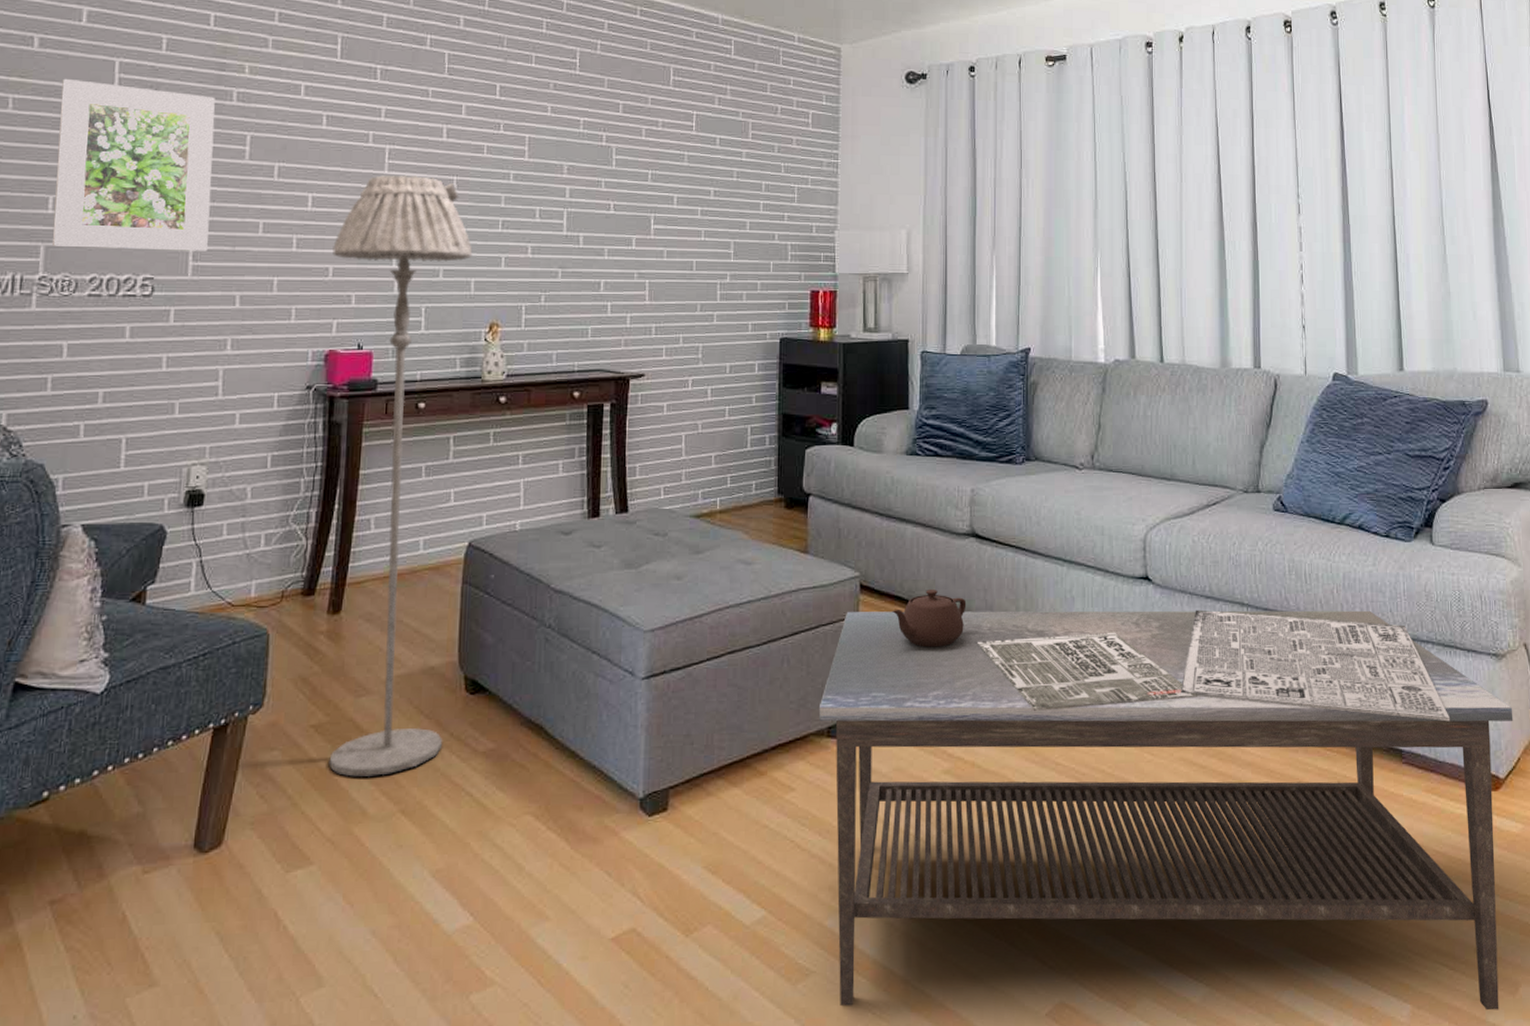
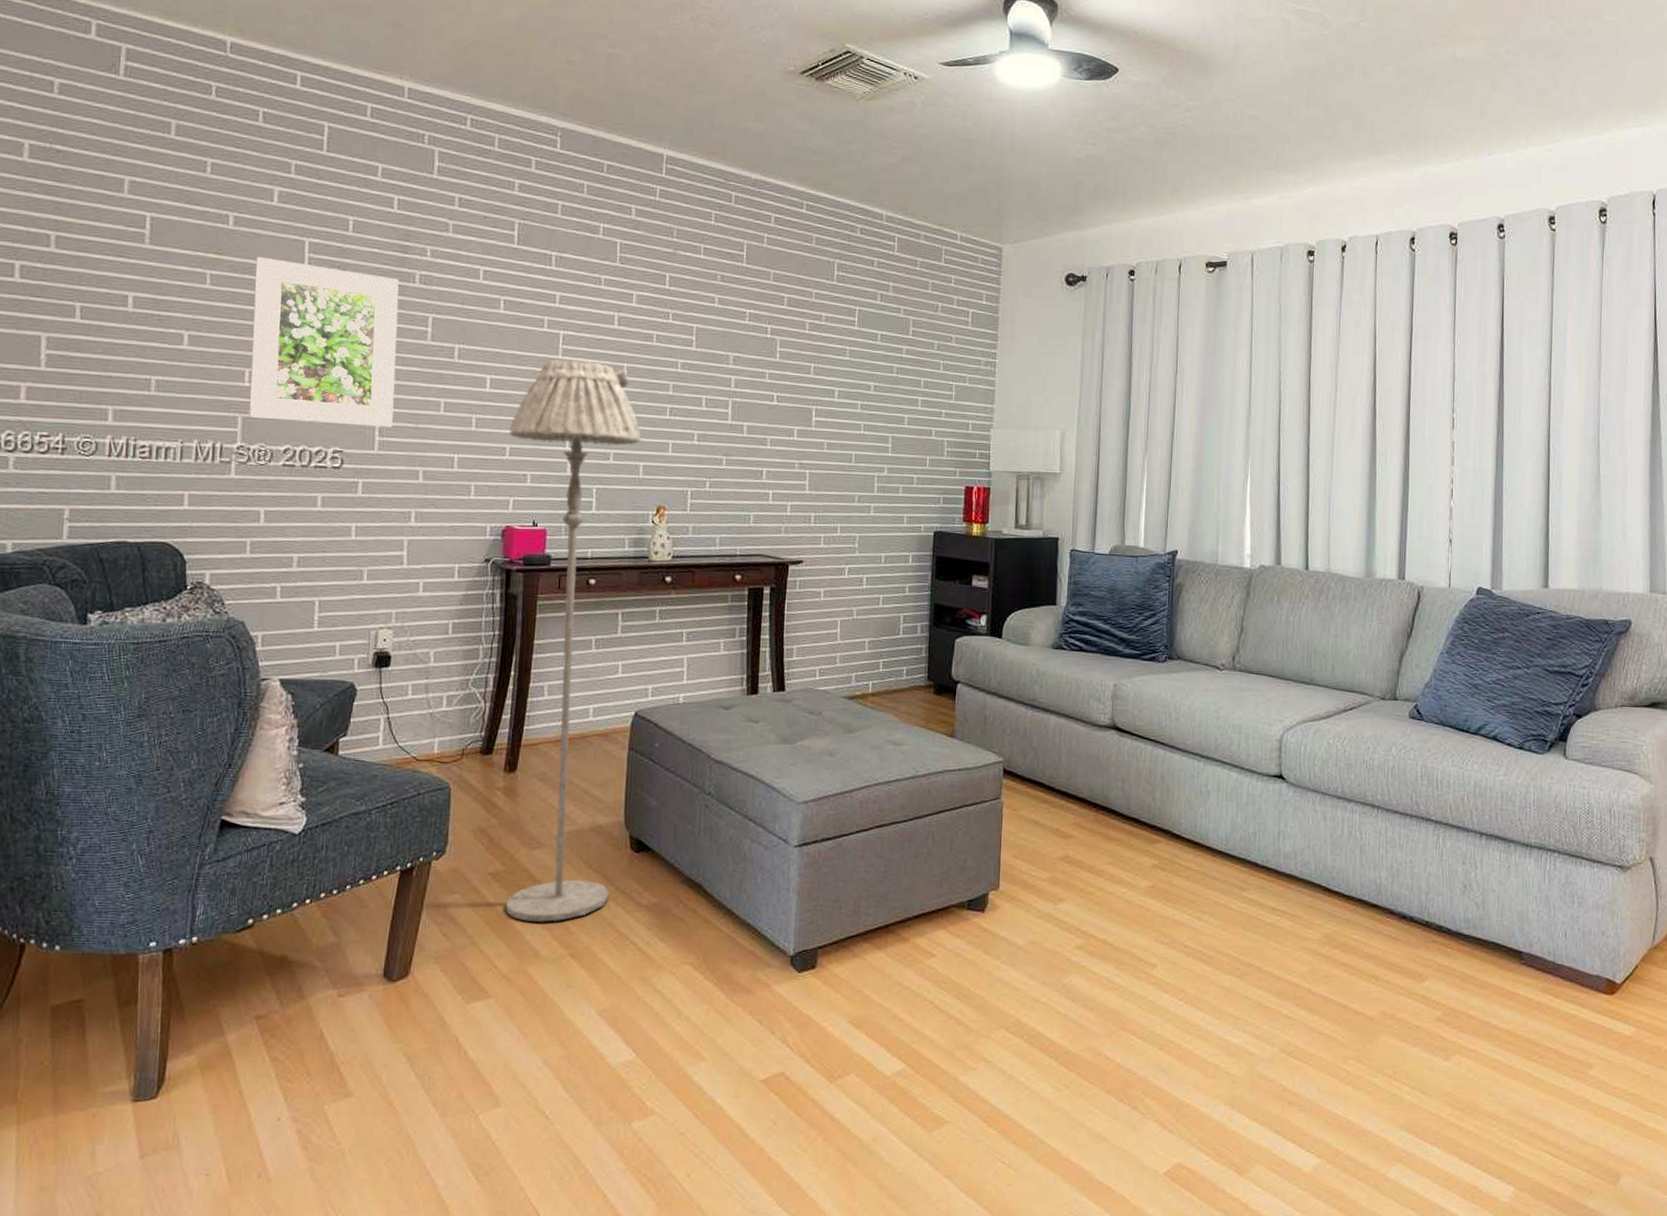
coffee table: present [818,590,1513,1011] -> none [960,777,1634,1197]

